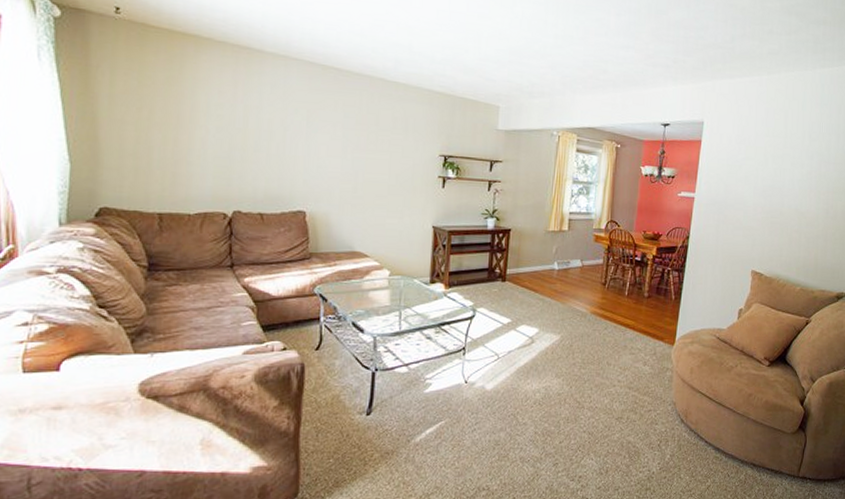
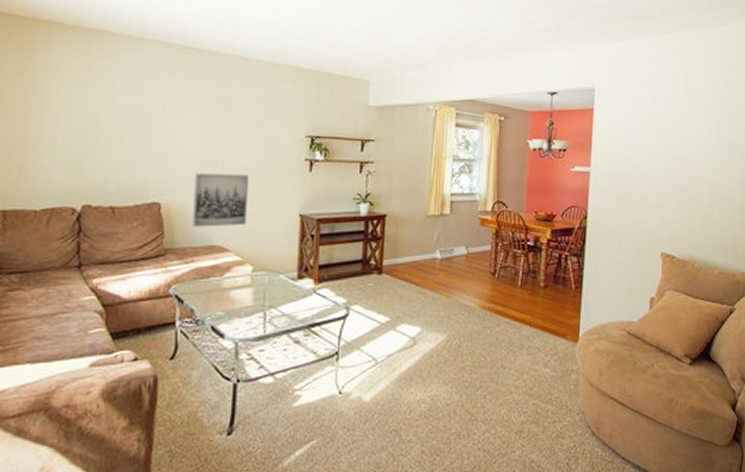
wall art: none [334,185,388,235] -> present [191,173,250,227]

